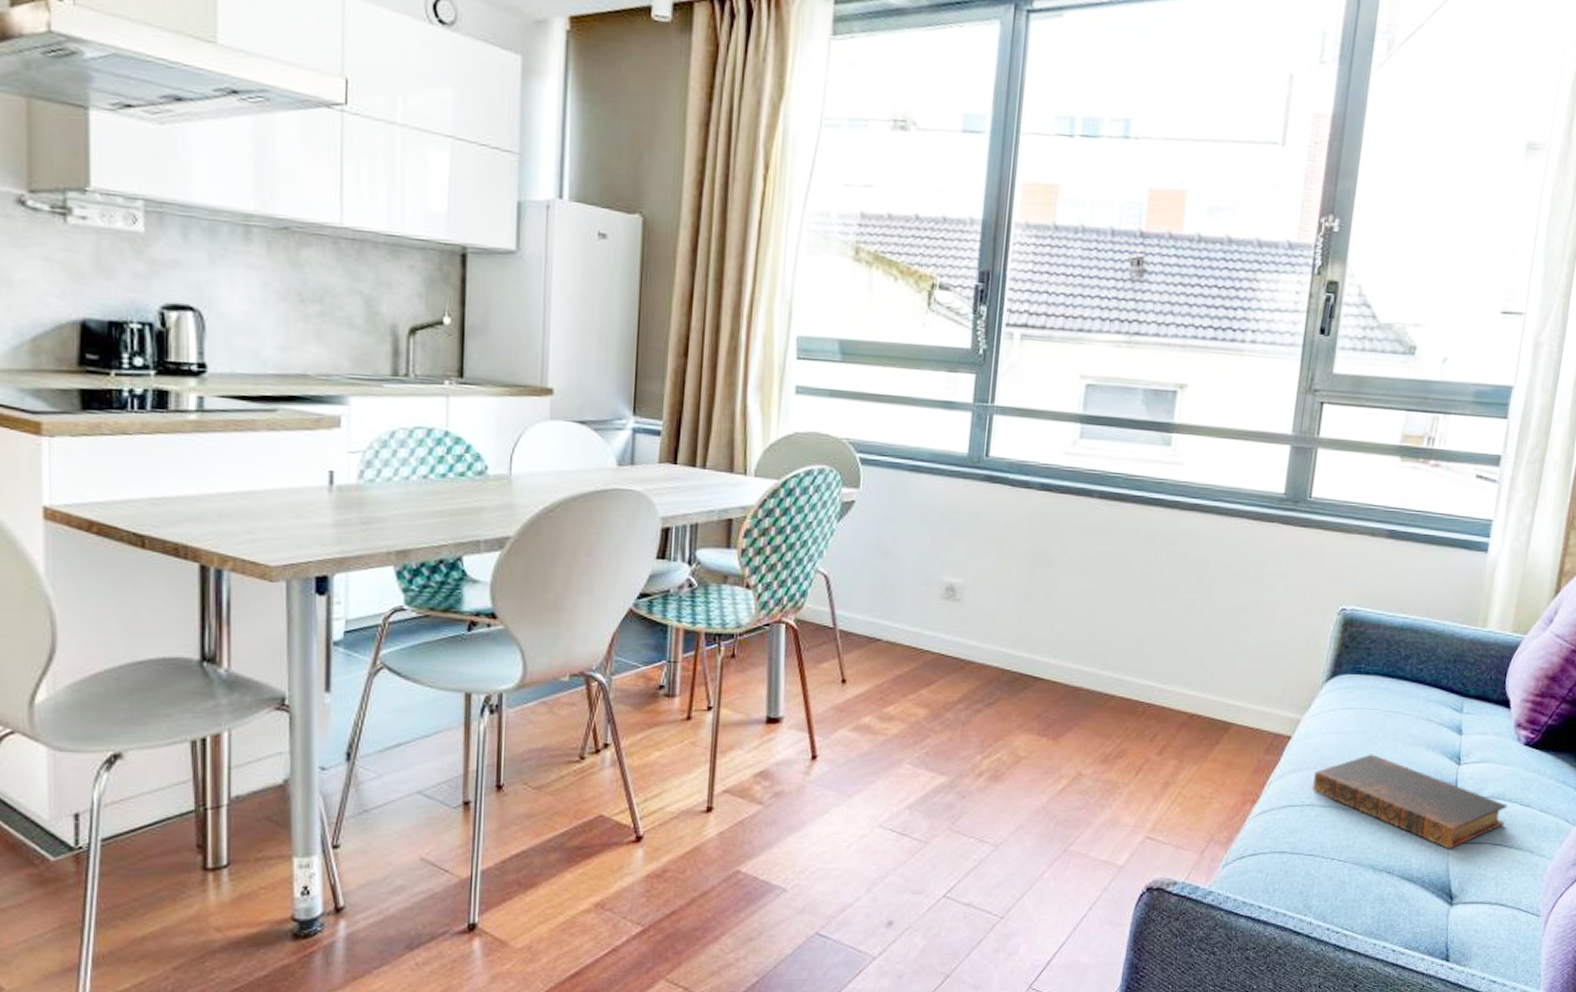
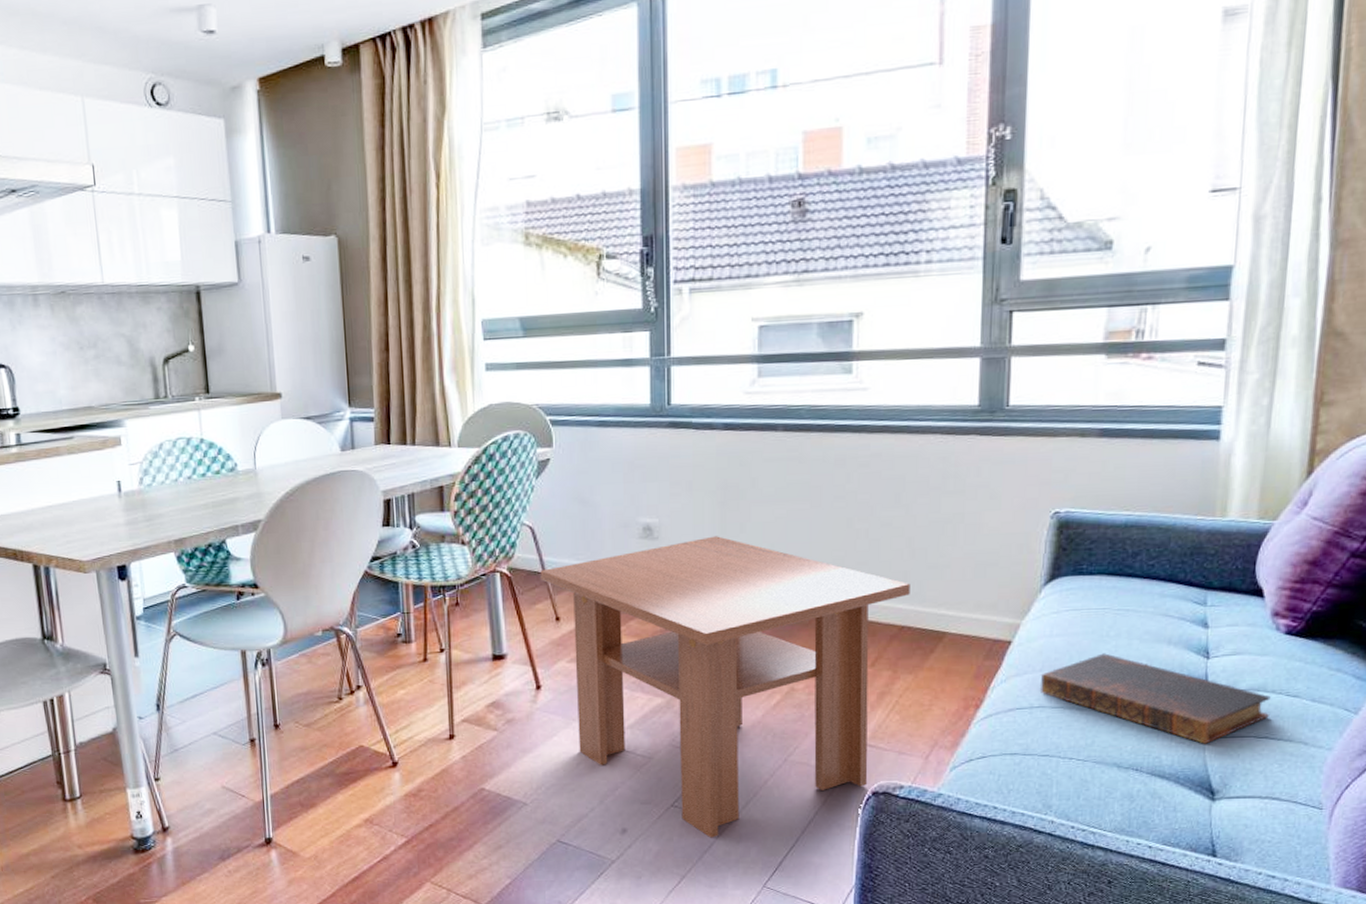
coffee table: none [830,603,1204,933] -> present [540,536,910,838]

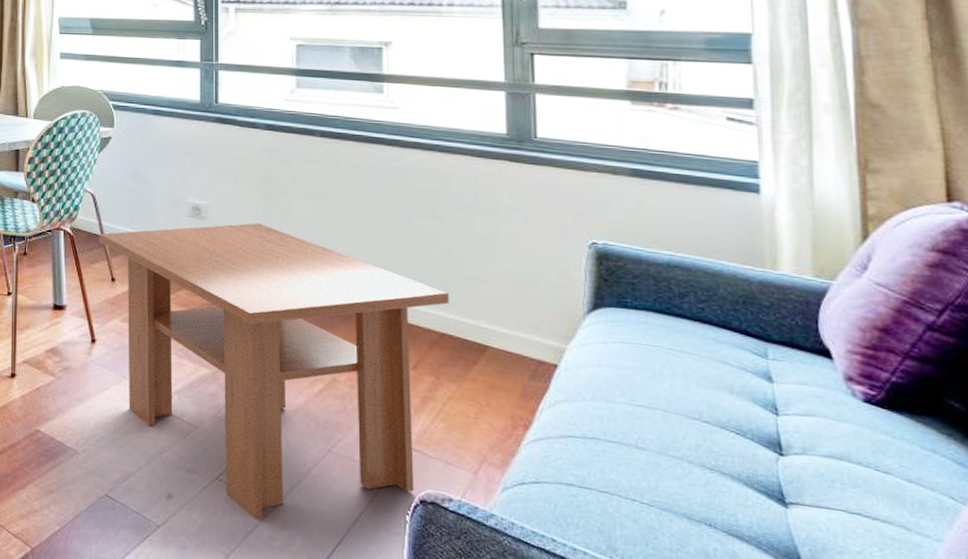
book: present [1041,653,1271,744] -> none [593,392,858,510]

